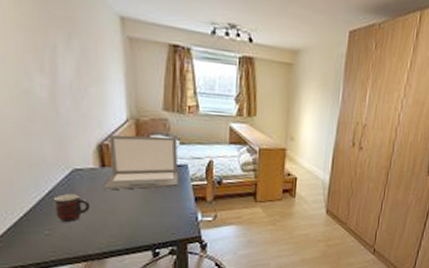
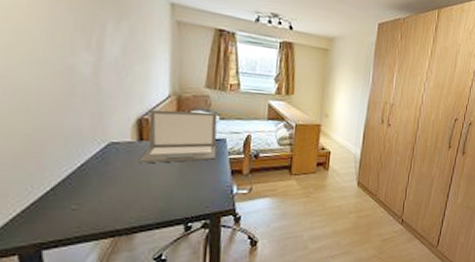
mug: present [54,193,91,222] -> none [85,166,124,196]

